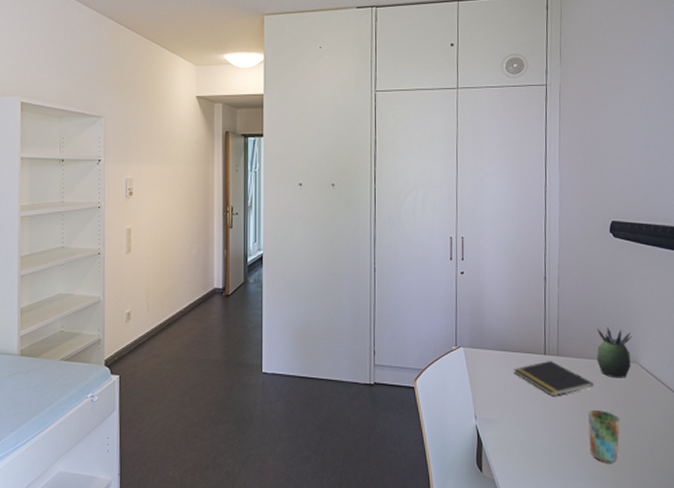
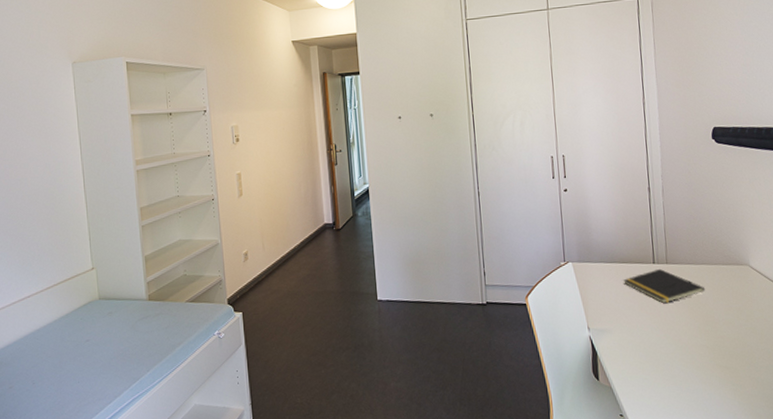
cup: present [588,409,620,463] -> none [701,313,734,365]
succulent plant: present [597,326,632,378] -> none [705,231,742,282]

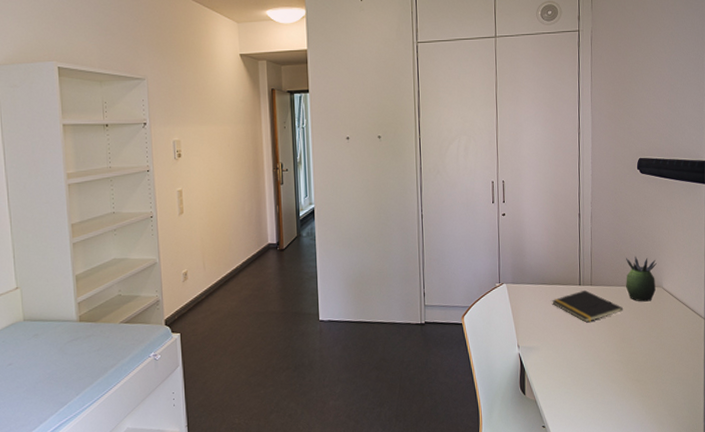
succulent plant: none [705,231,742,282] -> present [626,256,657,302]

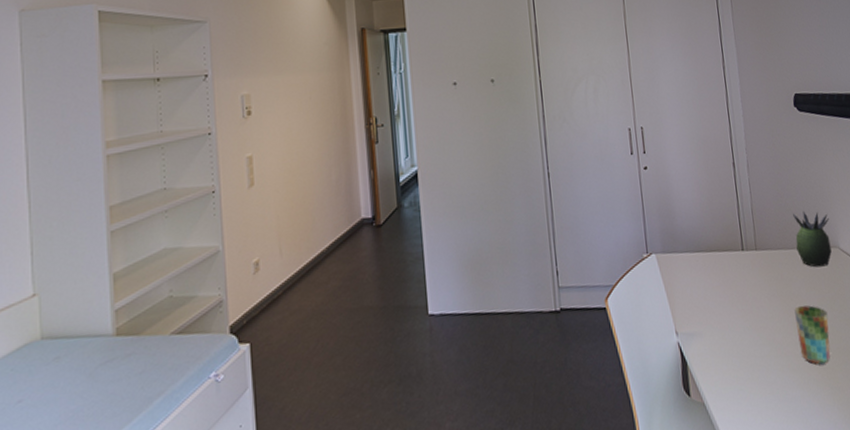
notepad: present [552,289,624,323] -> none [712,255,797,298]
cup: none [618,331,646,378] -> present [794,305,831,365]

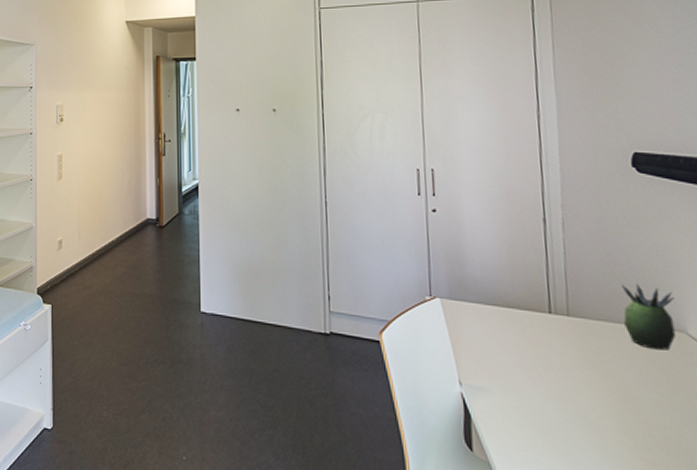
cup: present [794,305,831,365] -> none [616,387,666,460]

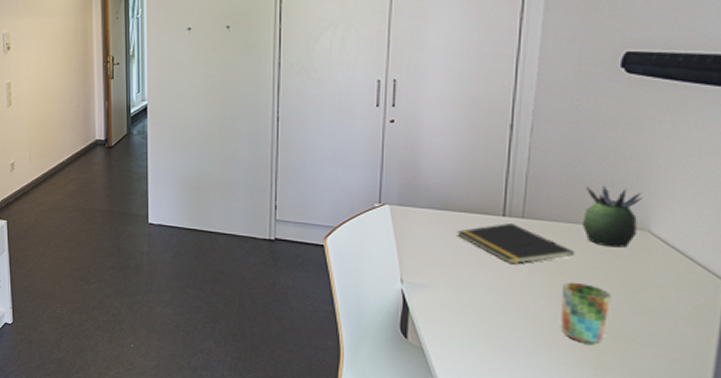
notepad: none [508,320,623,367] -> present [457,222,576,264]
cup: none [616,387,666,460] -> present [560,282,611,345]

